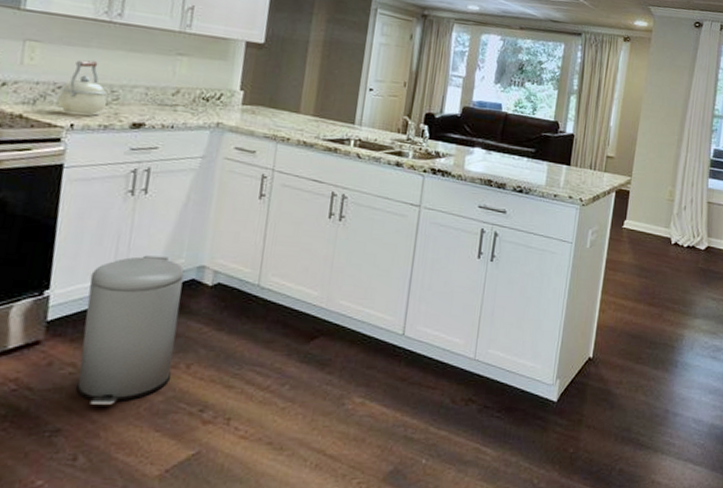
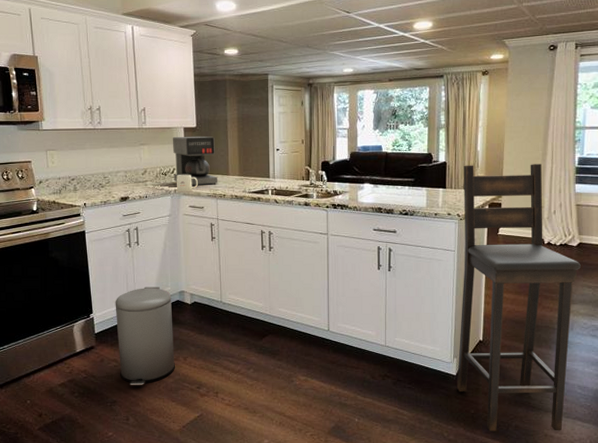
kettle: present [57,60,107,116] -> none [73,157,102,197]
coffee maker: none [218,52,288,125] -> present [172,136,218,186]
mug: none [220,103,255,129] -> present [176,175,199,193]
bar stool: none [555,141,707,477] -> present [456,164,581,432]

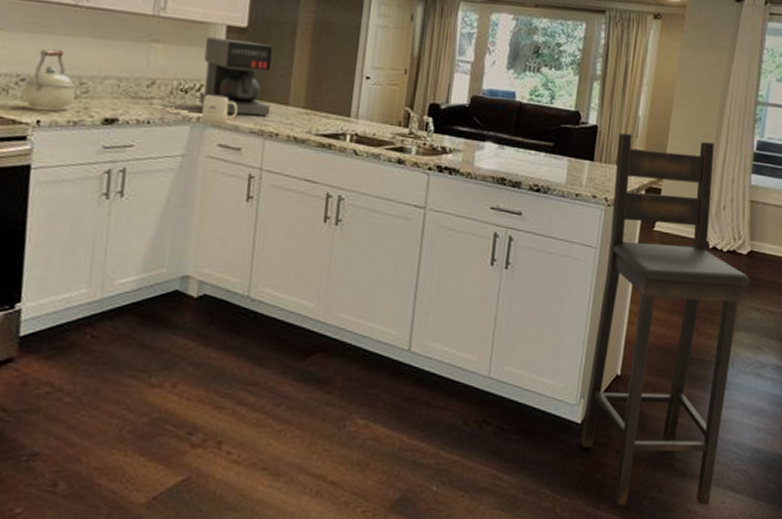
kettle: none [73,157,102,197] -> present [21,48,75,112]
pedal bin: present [115,286,175,386] -> none [54,264,167,428]

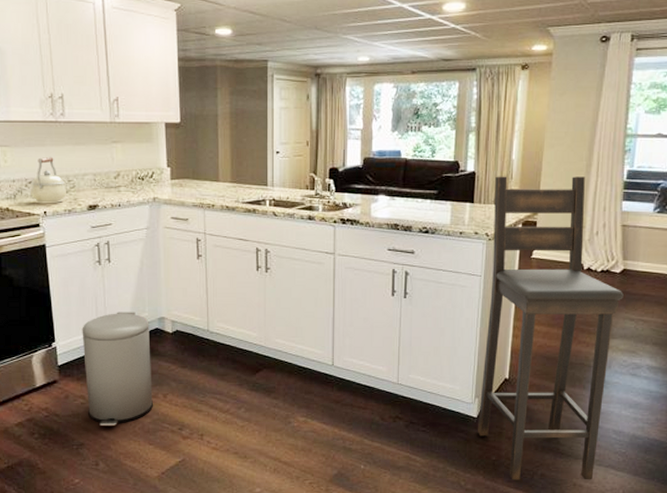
pedal bin: none [54,264,167,428] -> present [82,312,153,427]
coffee maker: present [198,37,274,118] -> none [151,133,206,194]
mug: present [201,94,239,124] -> none [155,180,183,202]

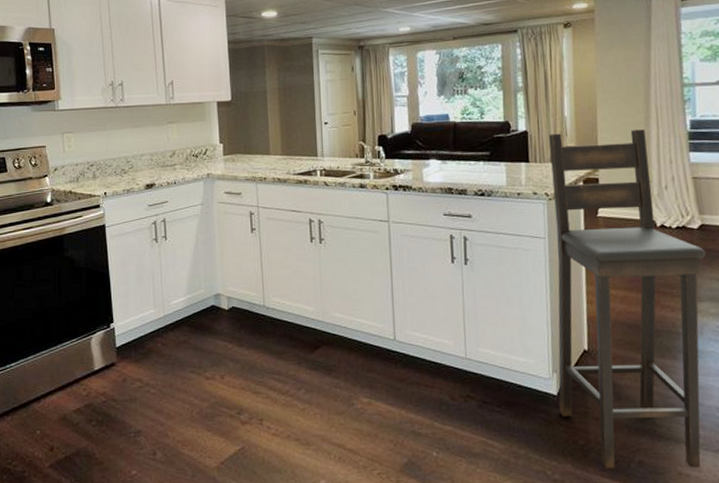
kettle: present [31,156,66,204] -> none [92,139,125,185]
pedal bin: present [82,312,153,427] -> none [139,289,210,412]

